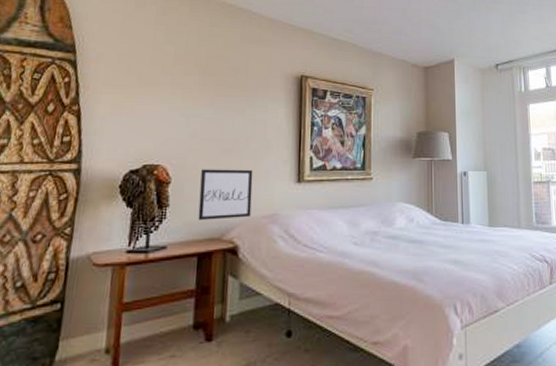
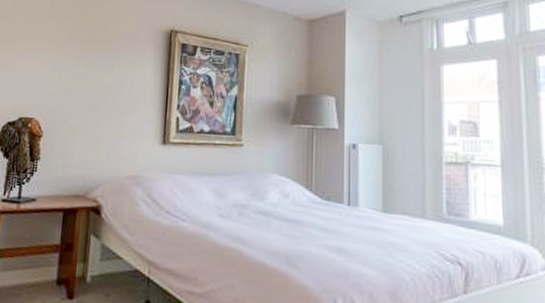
wall art: present [198,169,253,220] -> none [65,124,119,177]

